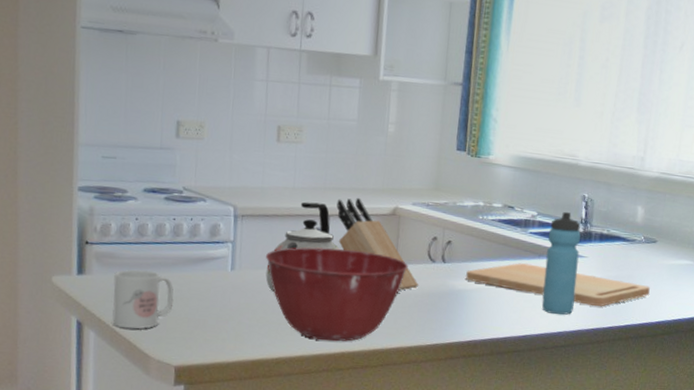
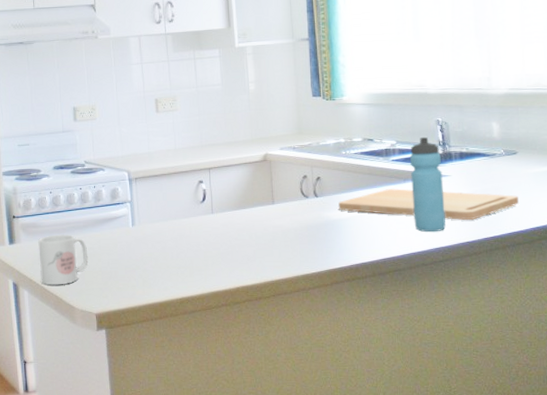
kettle: present [265,201,340,293] -> none [161,159,222,241]
mixing bowl: present [265,247,408,342] -> none [159,196,285,279]
knife block: present [336,197,419,291] -> none [214,149,297,227]

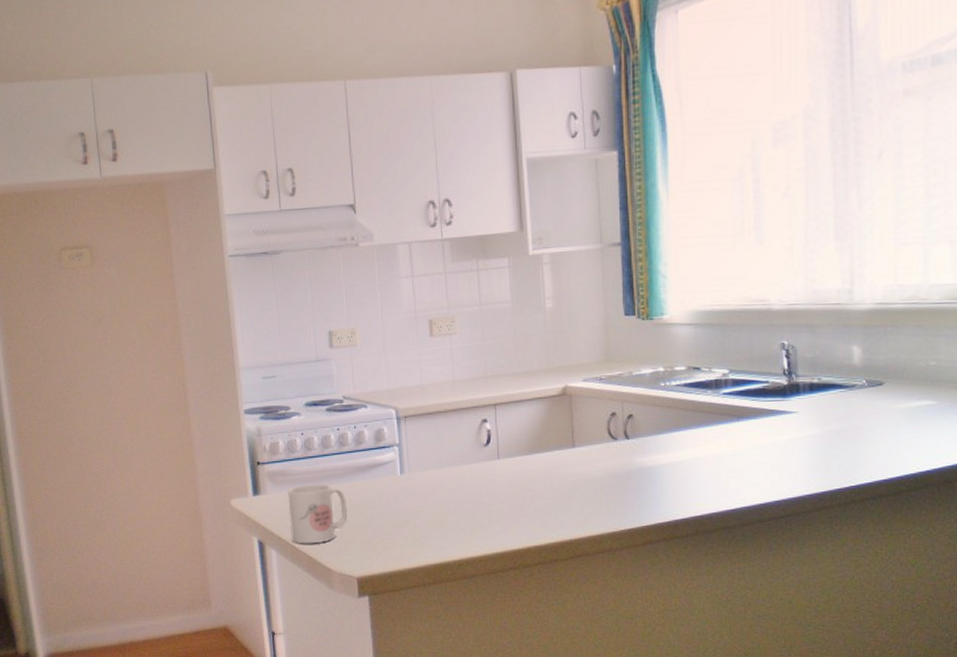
cutting board: present [337,189,519,221] -> none [653,428,883,468]
water bottle: present [410,136,446,233] -> none [746,364,789,482]

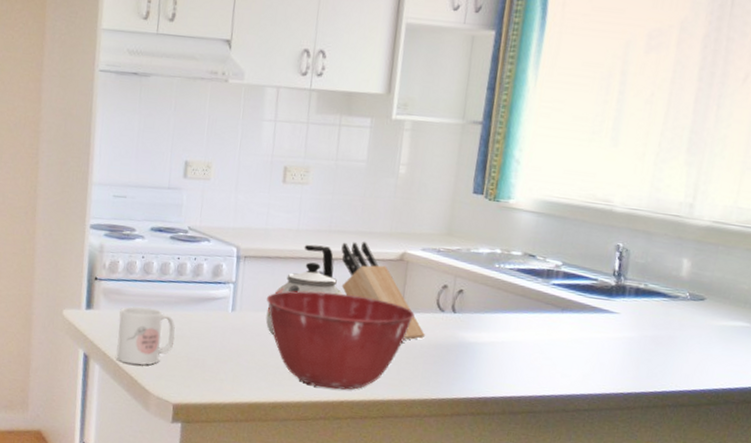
mixing bowl: none [433,437,587,537] -> present [266,291,415,390]
kettle: none [436,393,510,492] -> present [265,244,343,336]
knife block: none [501,381,603,475] -> present [341,241,426,340]

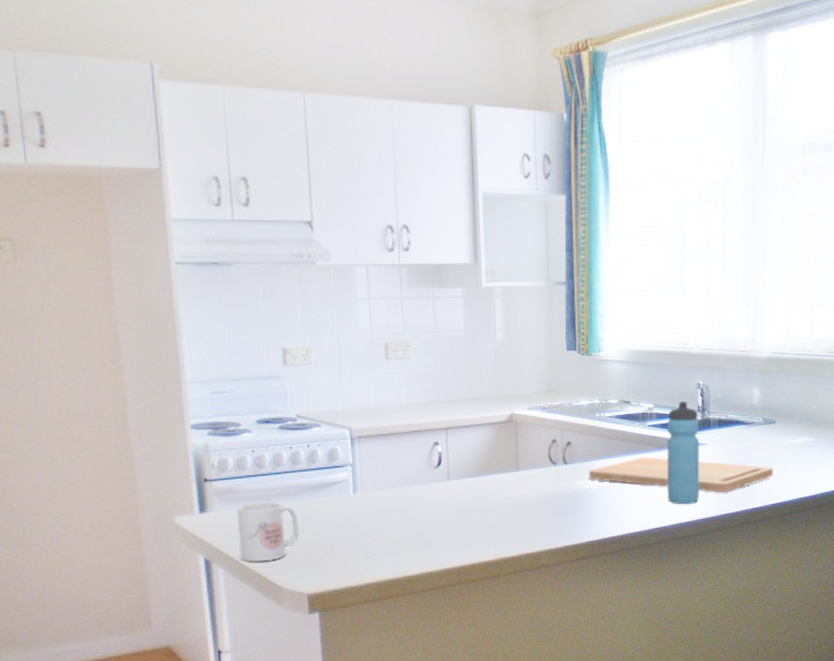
kettle: present [265,244,343,336] -> none [388,417,460,511]
mixing bowl: present [266,291,415,390] -> none [386,460,530,554]
knife block: present [341,241,426,340] -> none [452,407,543,496]
cutting board: none [477,316,695,369] -> present [588,457,773,493]
water bottle: none [563,262,613,376] -> present [667,401,700,505]

